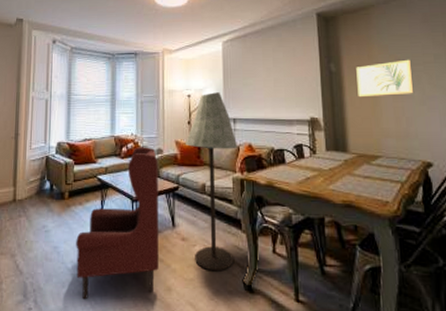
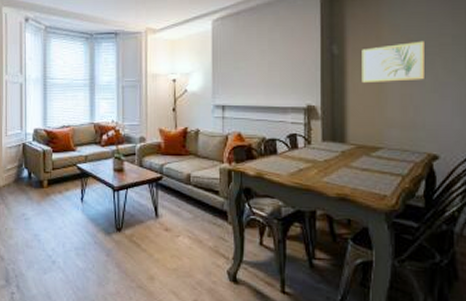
armchair: present [76,147,159,300] -> none [56,135,141,286]
floor lamp: present [186,92,238,271] -> none [170,77,227,262]

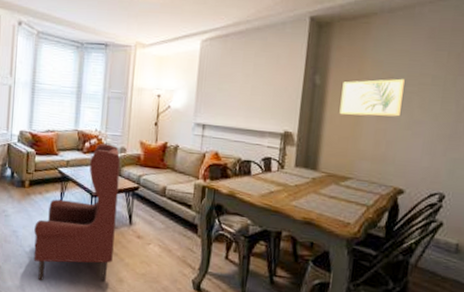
armchair: none [56,135,141,286] -> present [33,143,121,282]

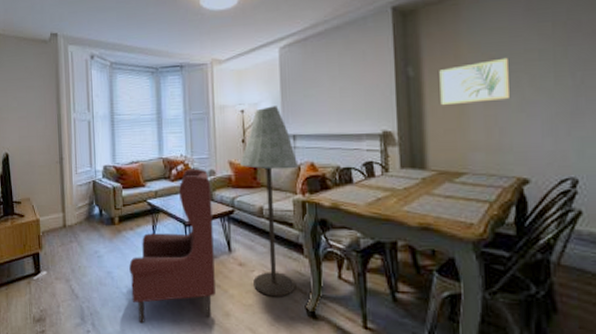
floor lamp: none [148,94,204,270] -> present [240,106,299,297]

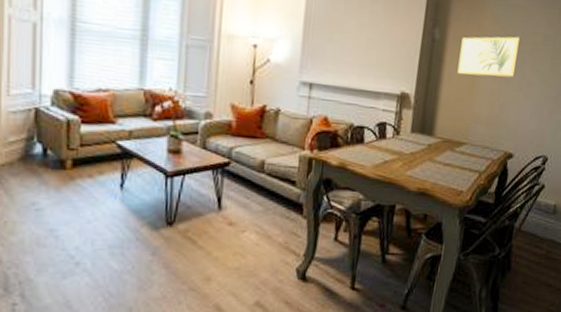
armchair: present [129,169,216,324] -> none [83,107,206,292]
floor lamp: present [240,106,299,297] -> none [243,45,311,260]

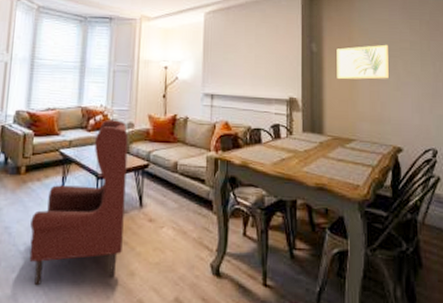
armchair: none [83,107,206,292] -> present [29,120,129,286]

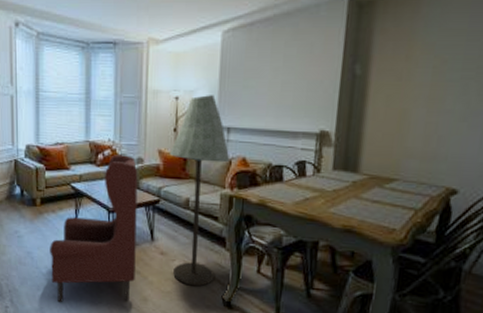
floor lamp: none [159,65,214,255] -> present [170,95,230,287]
wall art: present [337,44,390,80] -> none [383,62,462,109]

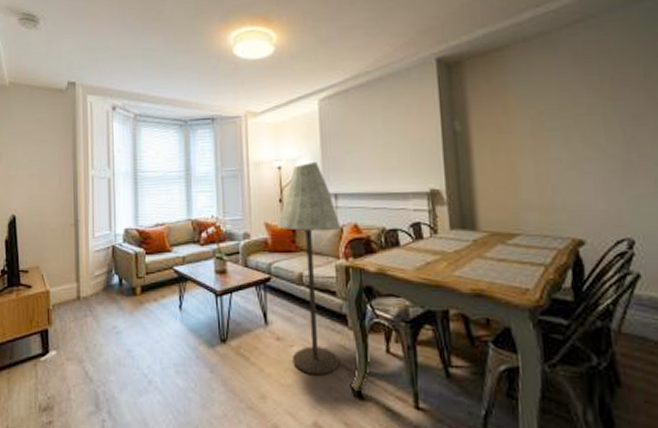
armchair: present [50,154,138,303] -> none [152,231,250,410]

